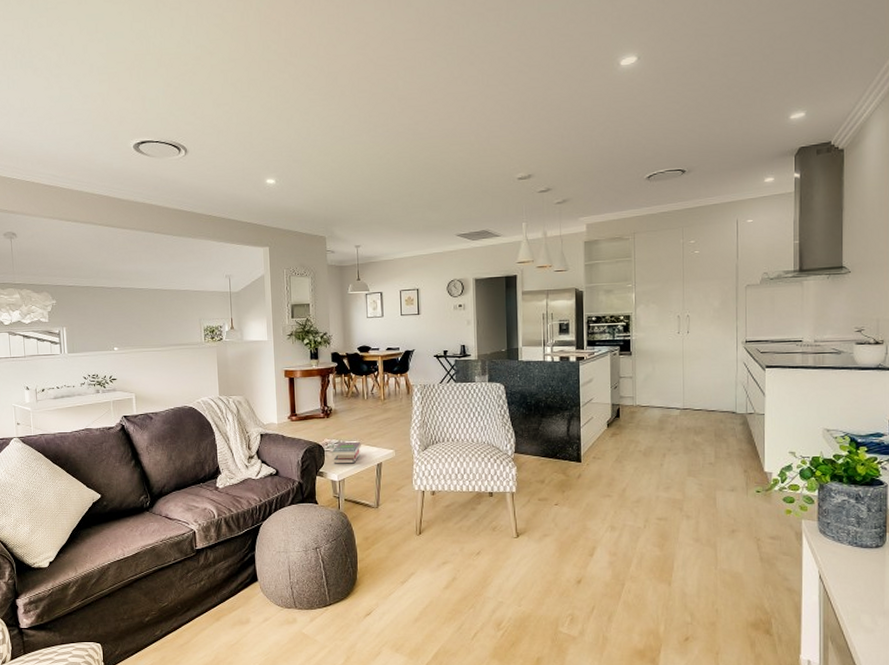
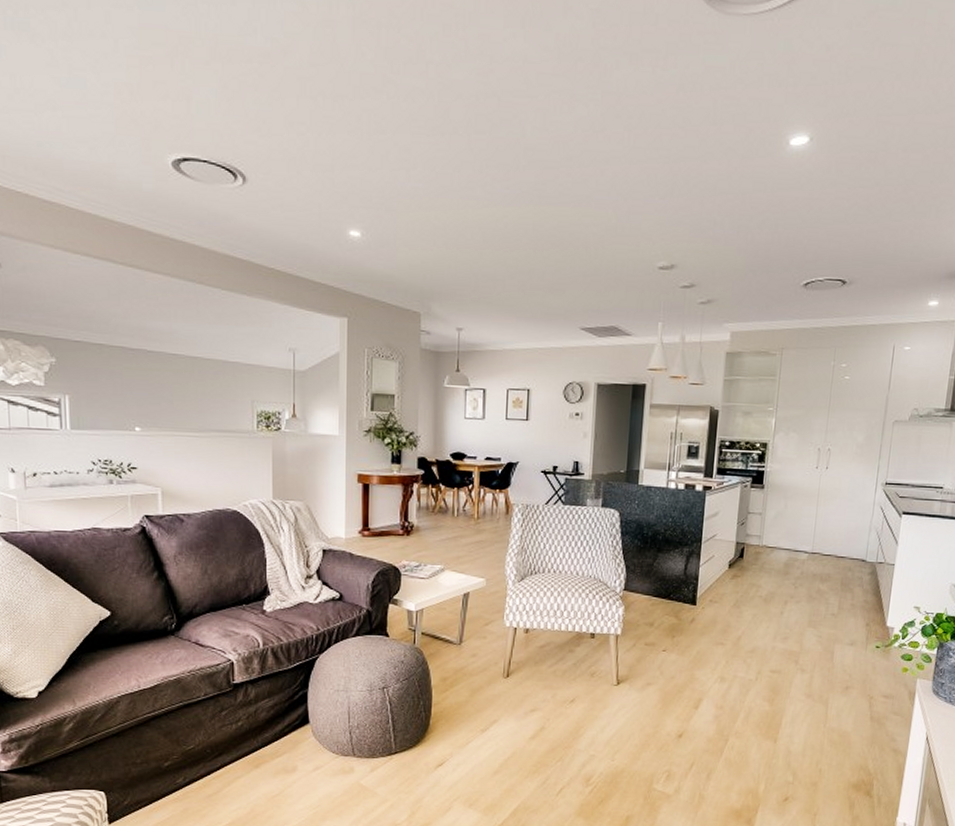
books: present [332,442,361,464] -> none [410,565,446,592]

